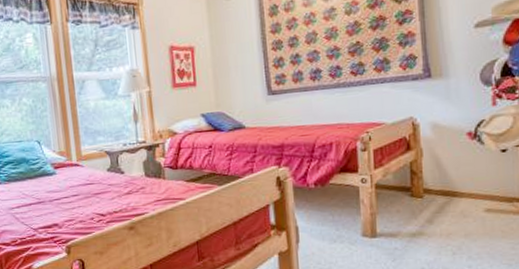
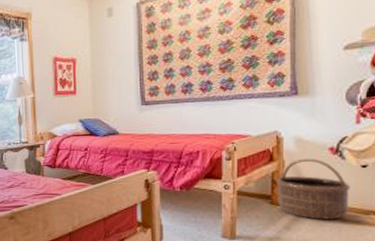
basket: none [415,144,492,211] -> present [276,158,351,220]

